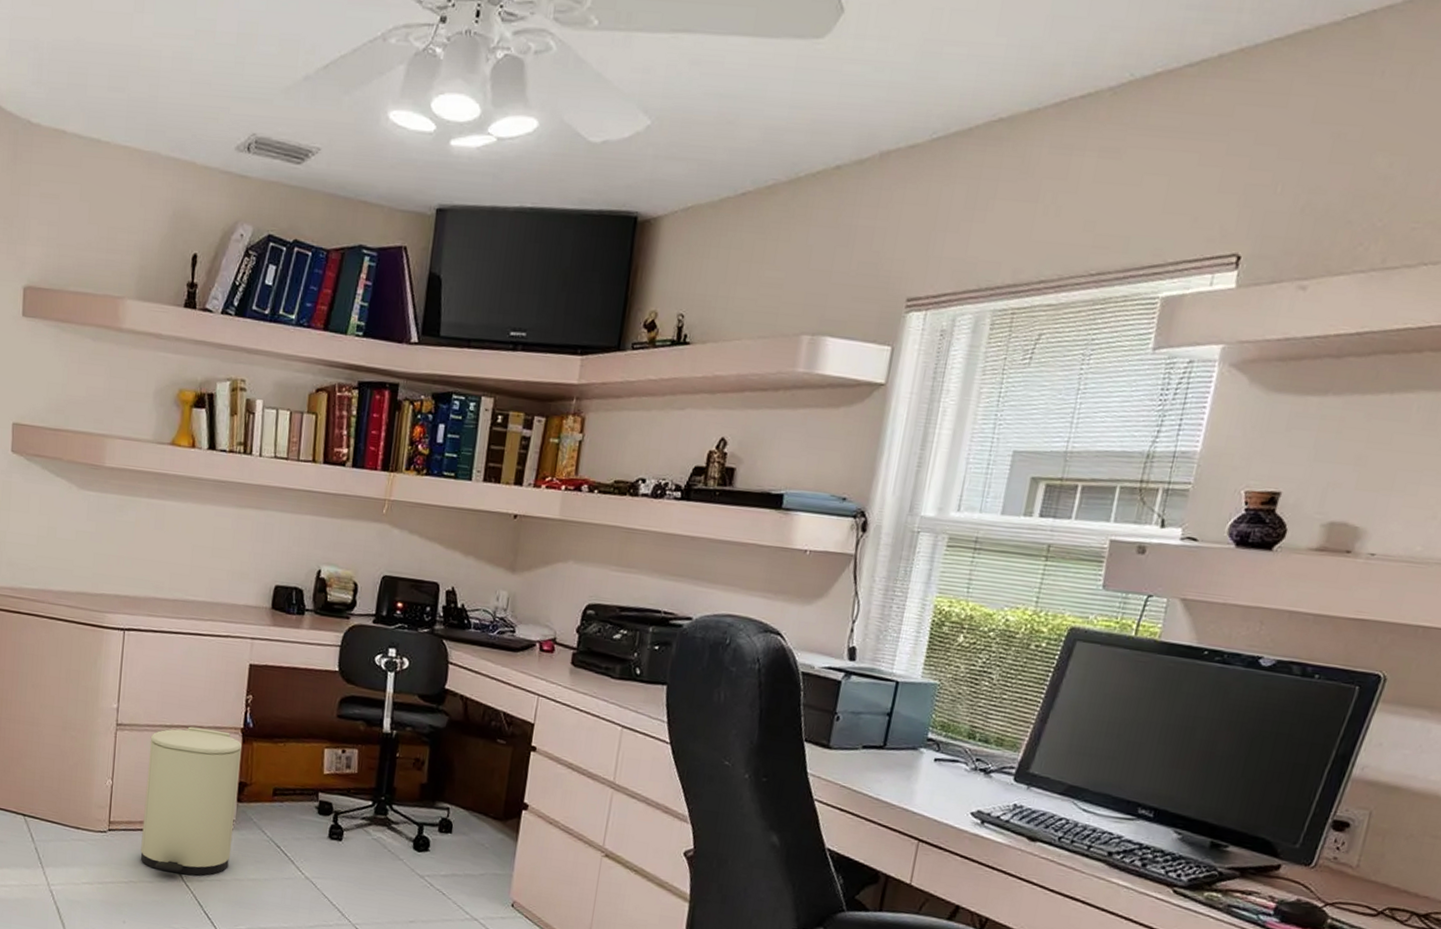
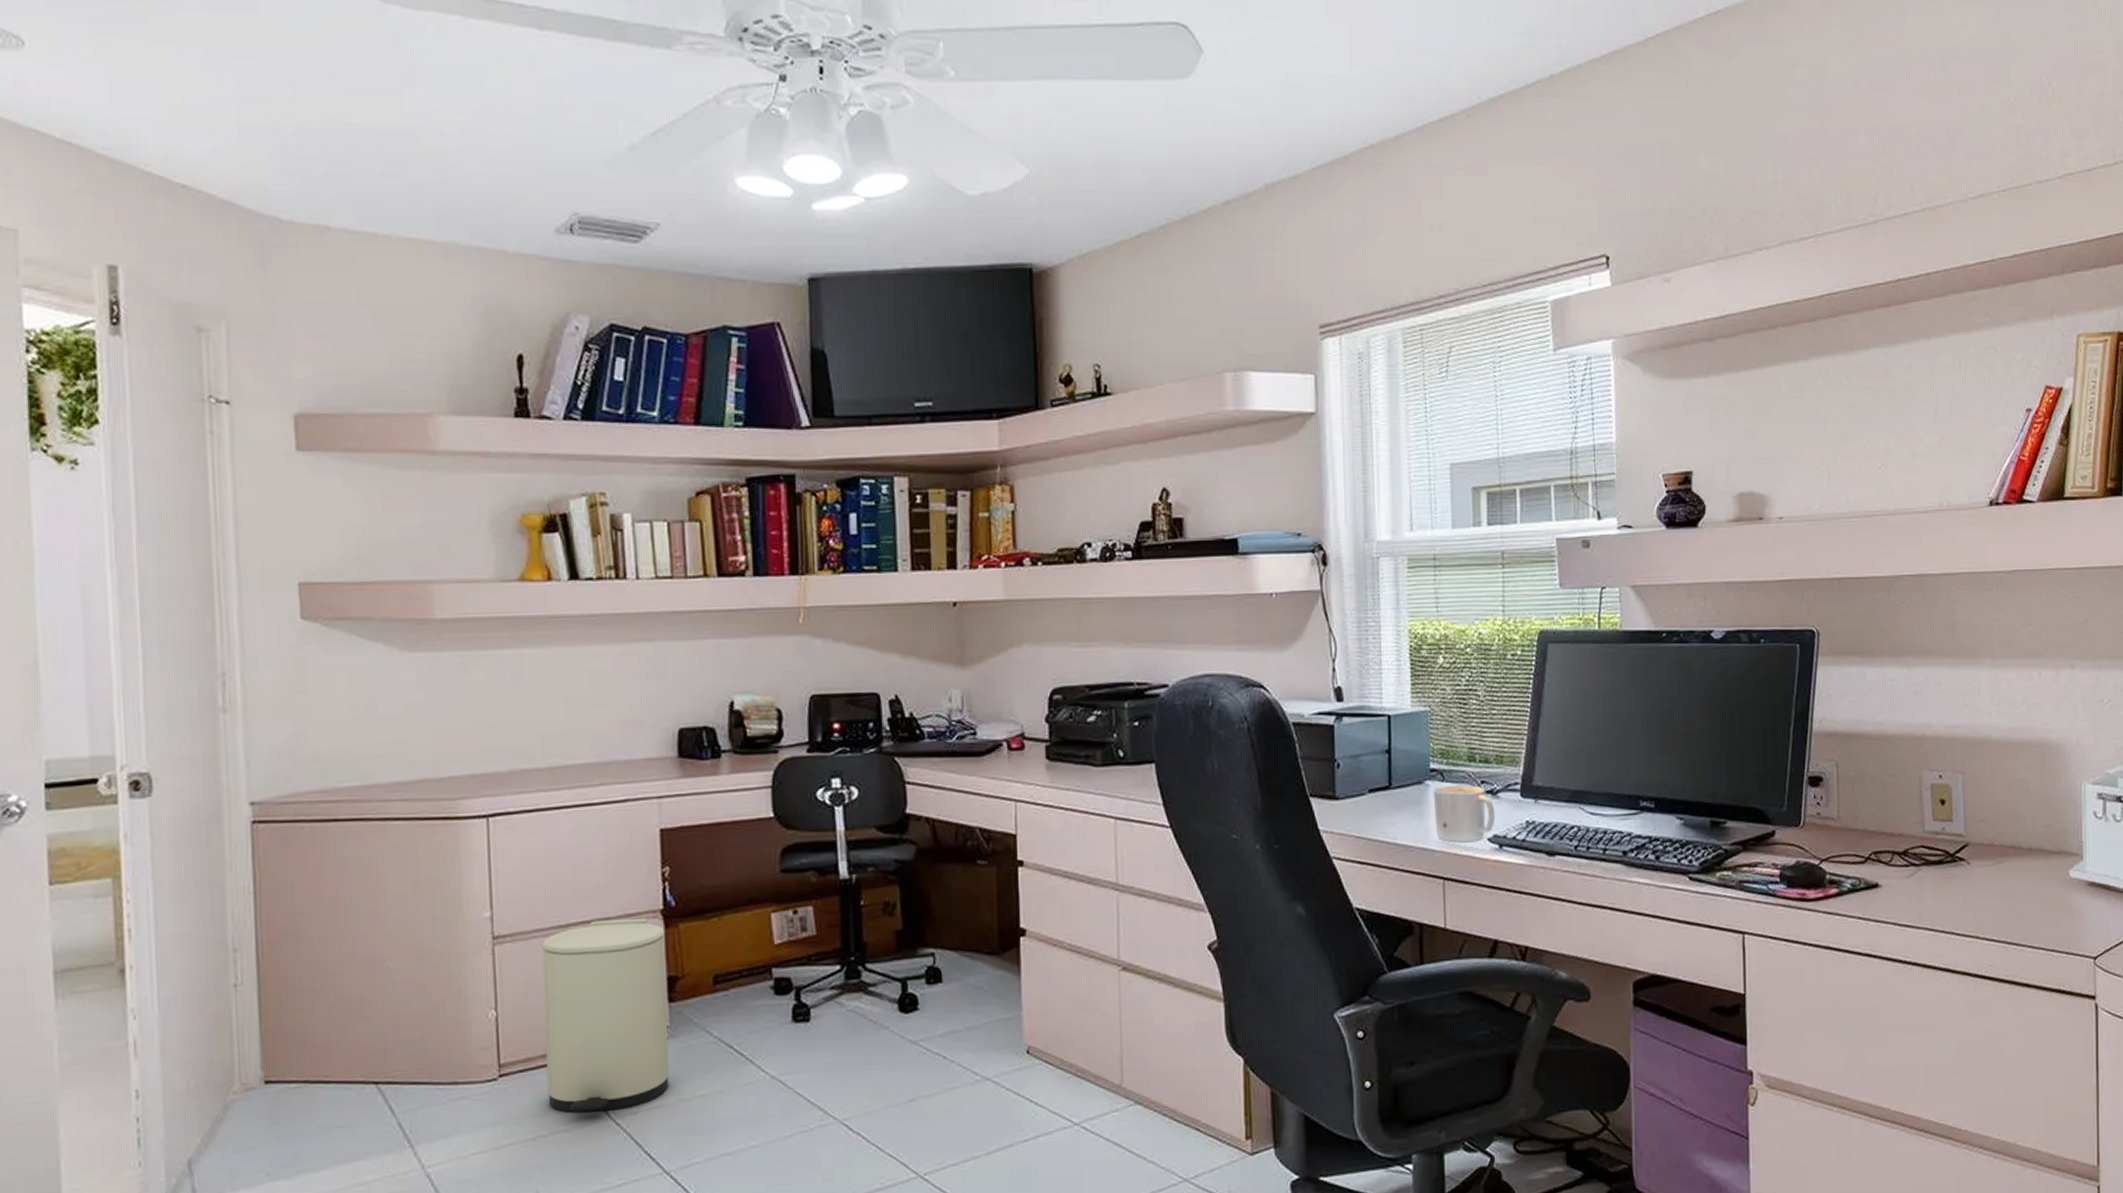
mug: none [920,756,985,814] -> present [1433,785,1495,844]

